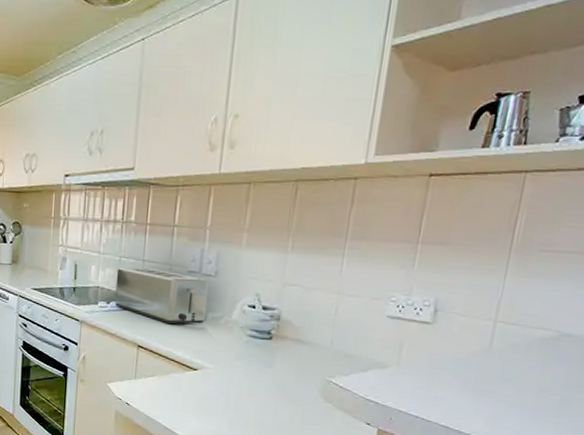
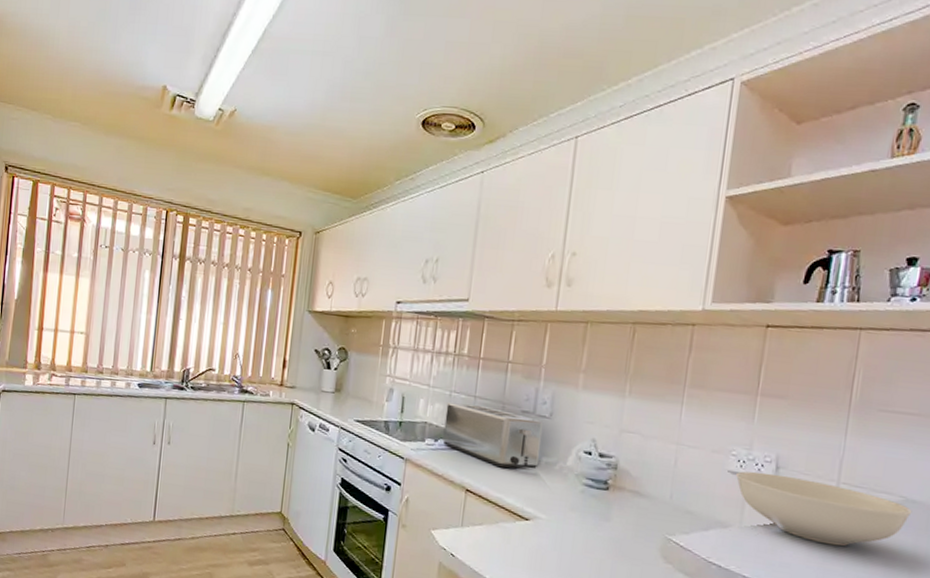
bowl: none [394,315,568,380] -> present [735,471,913,547]

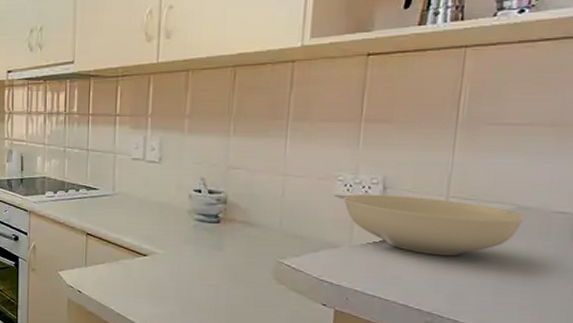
toaster: present [442,402,544,469] -> none [61,156,154,212]

